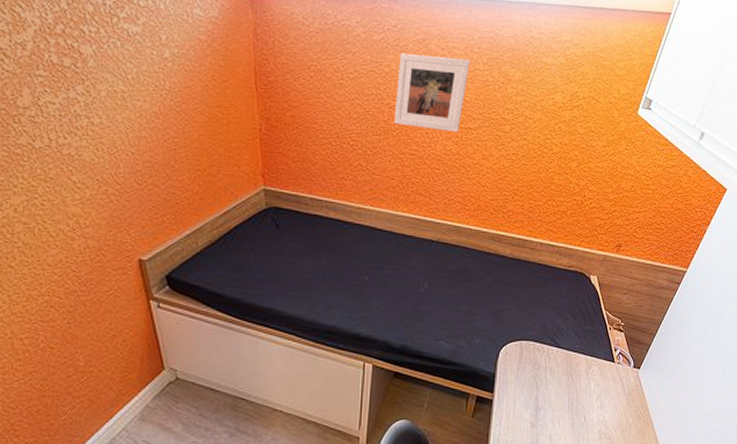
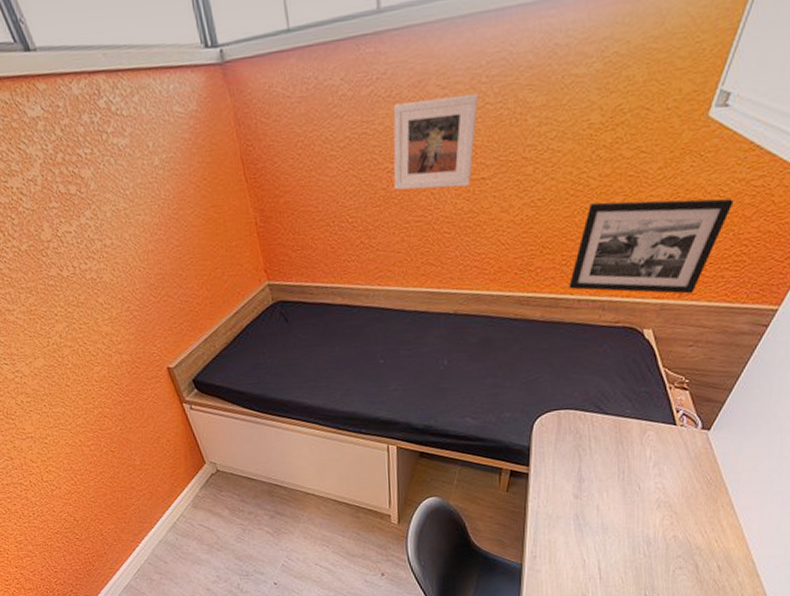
picture frame: none [534,164,655,250] -> present [569,198,734,294]

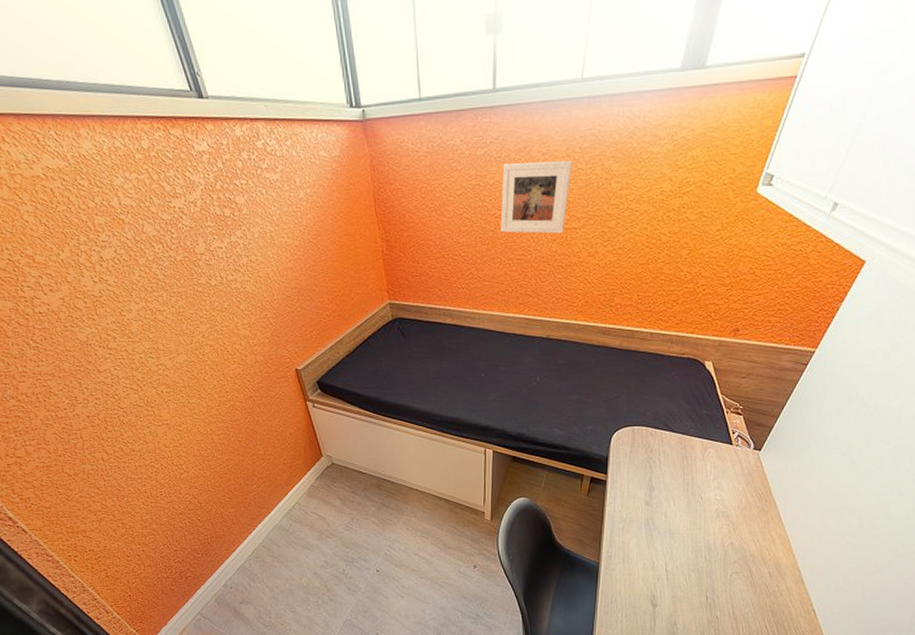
picture frame: present [569,198,734,294] -> none [644,254,778,334]

